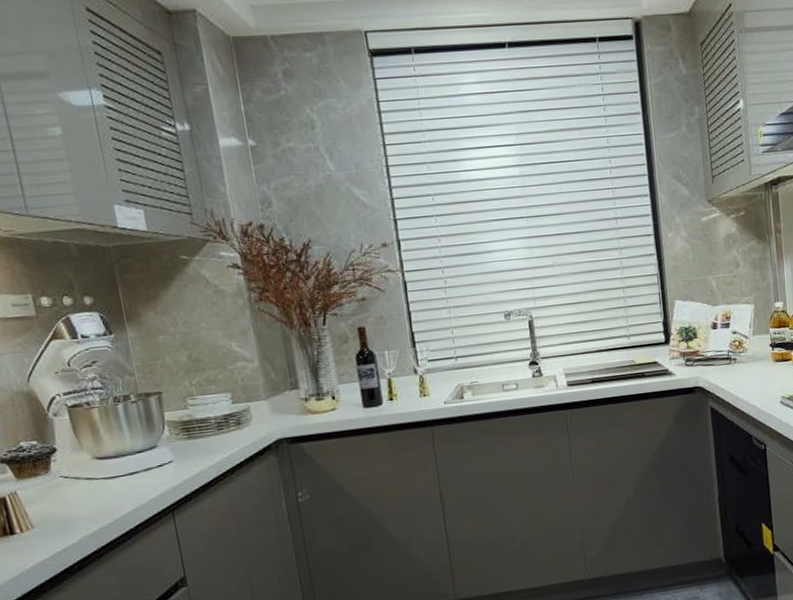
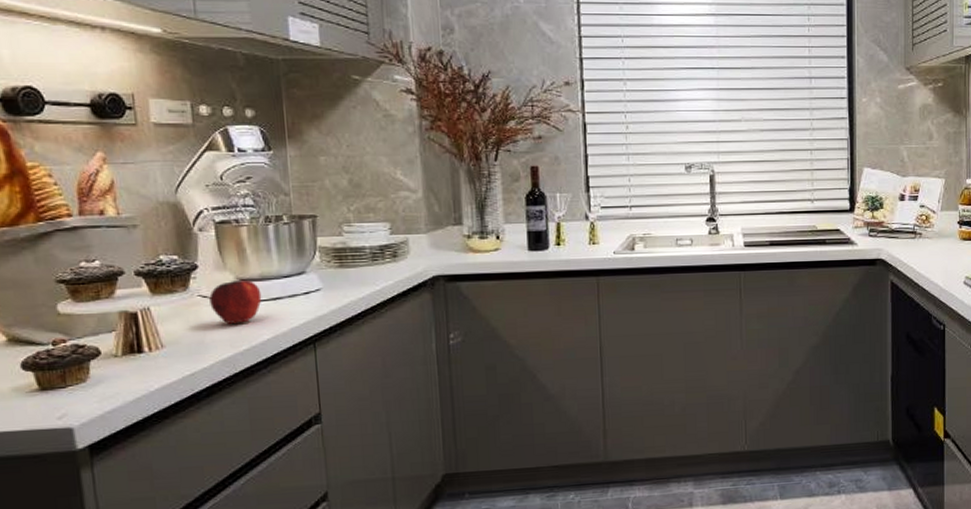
apple: none [70,457,119,501] -> present [209,279,262,324]

